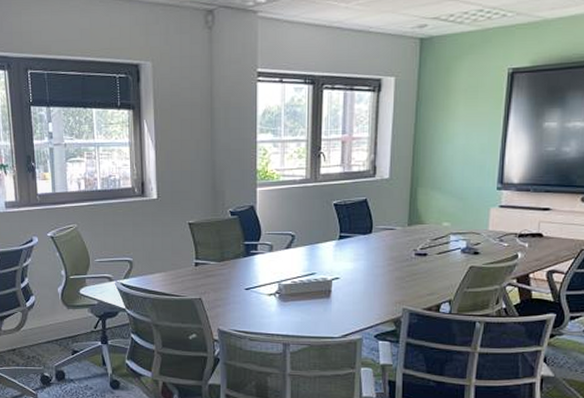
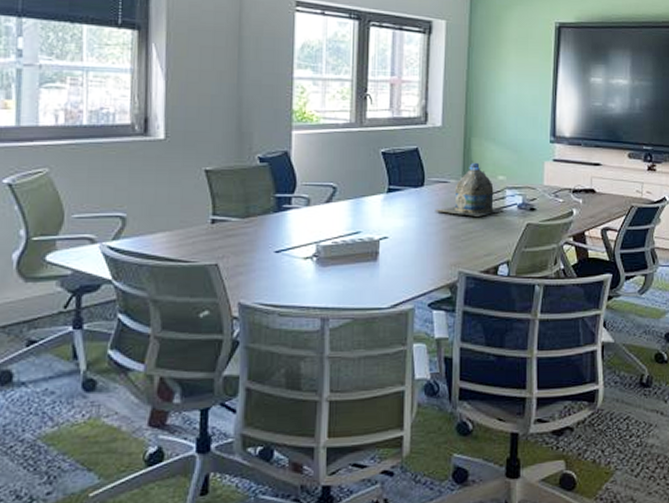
water jug: none [381,211,447,260] -> present [434,163,503,217]

